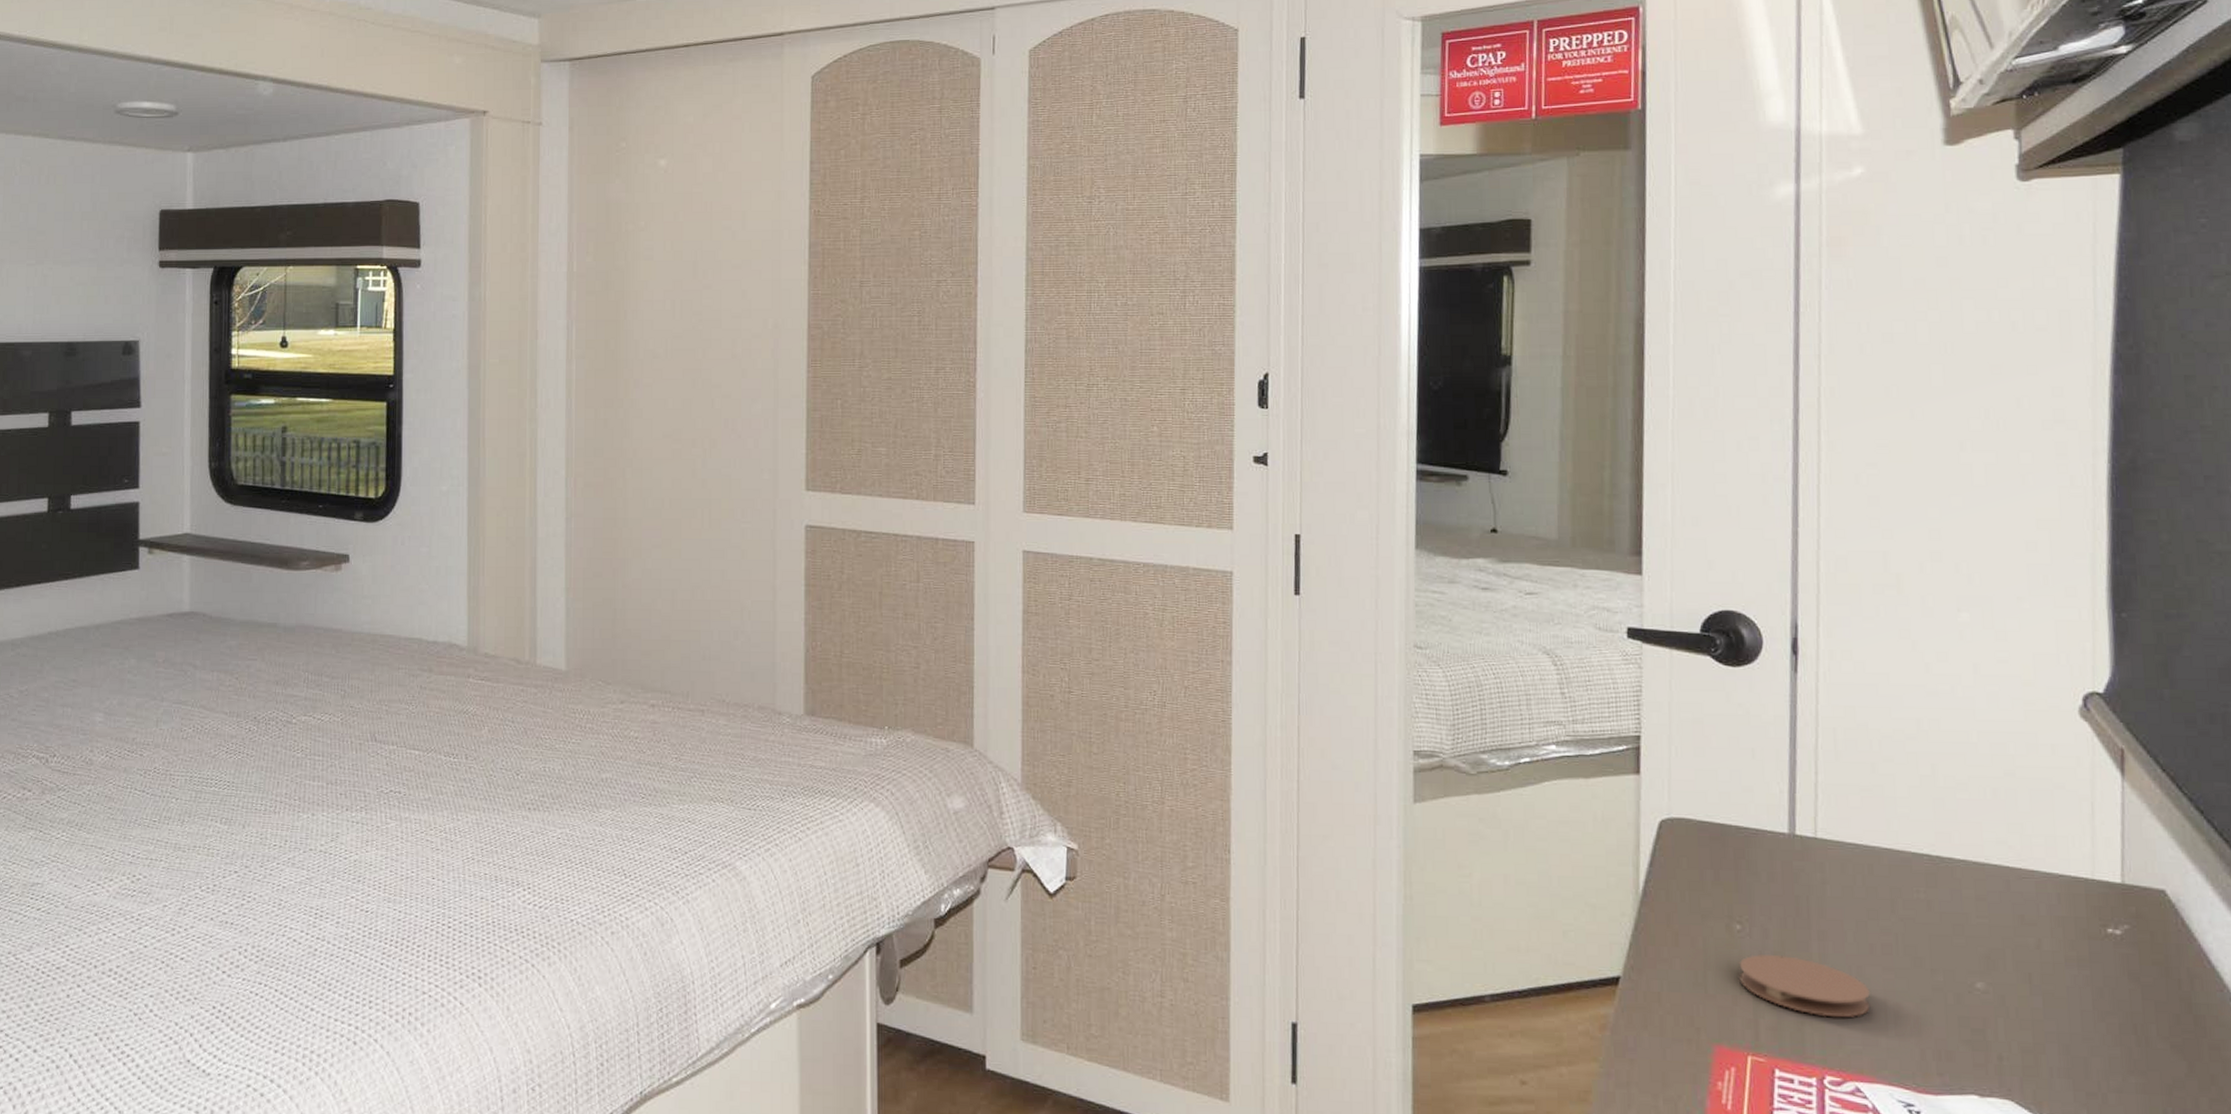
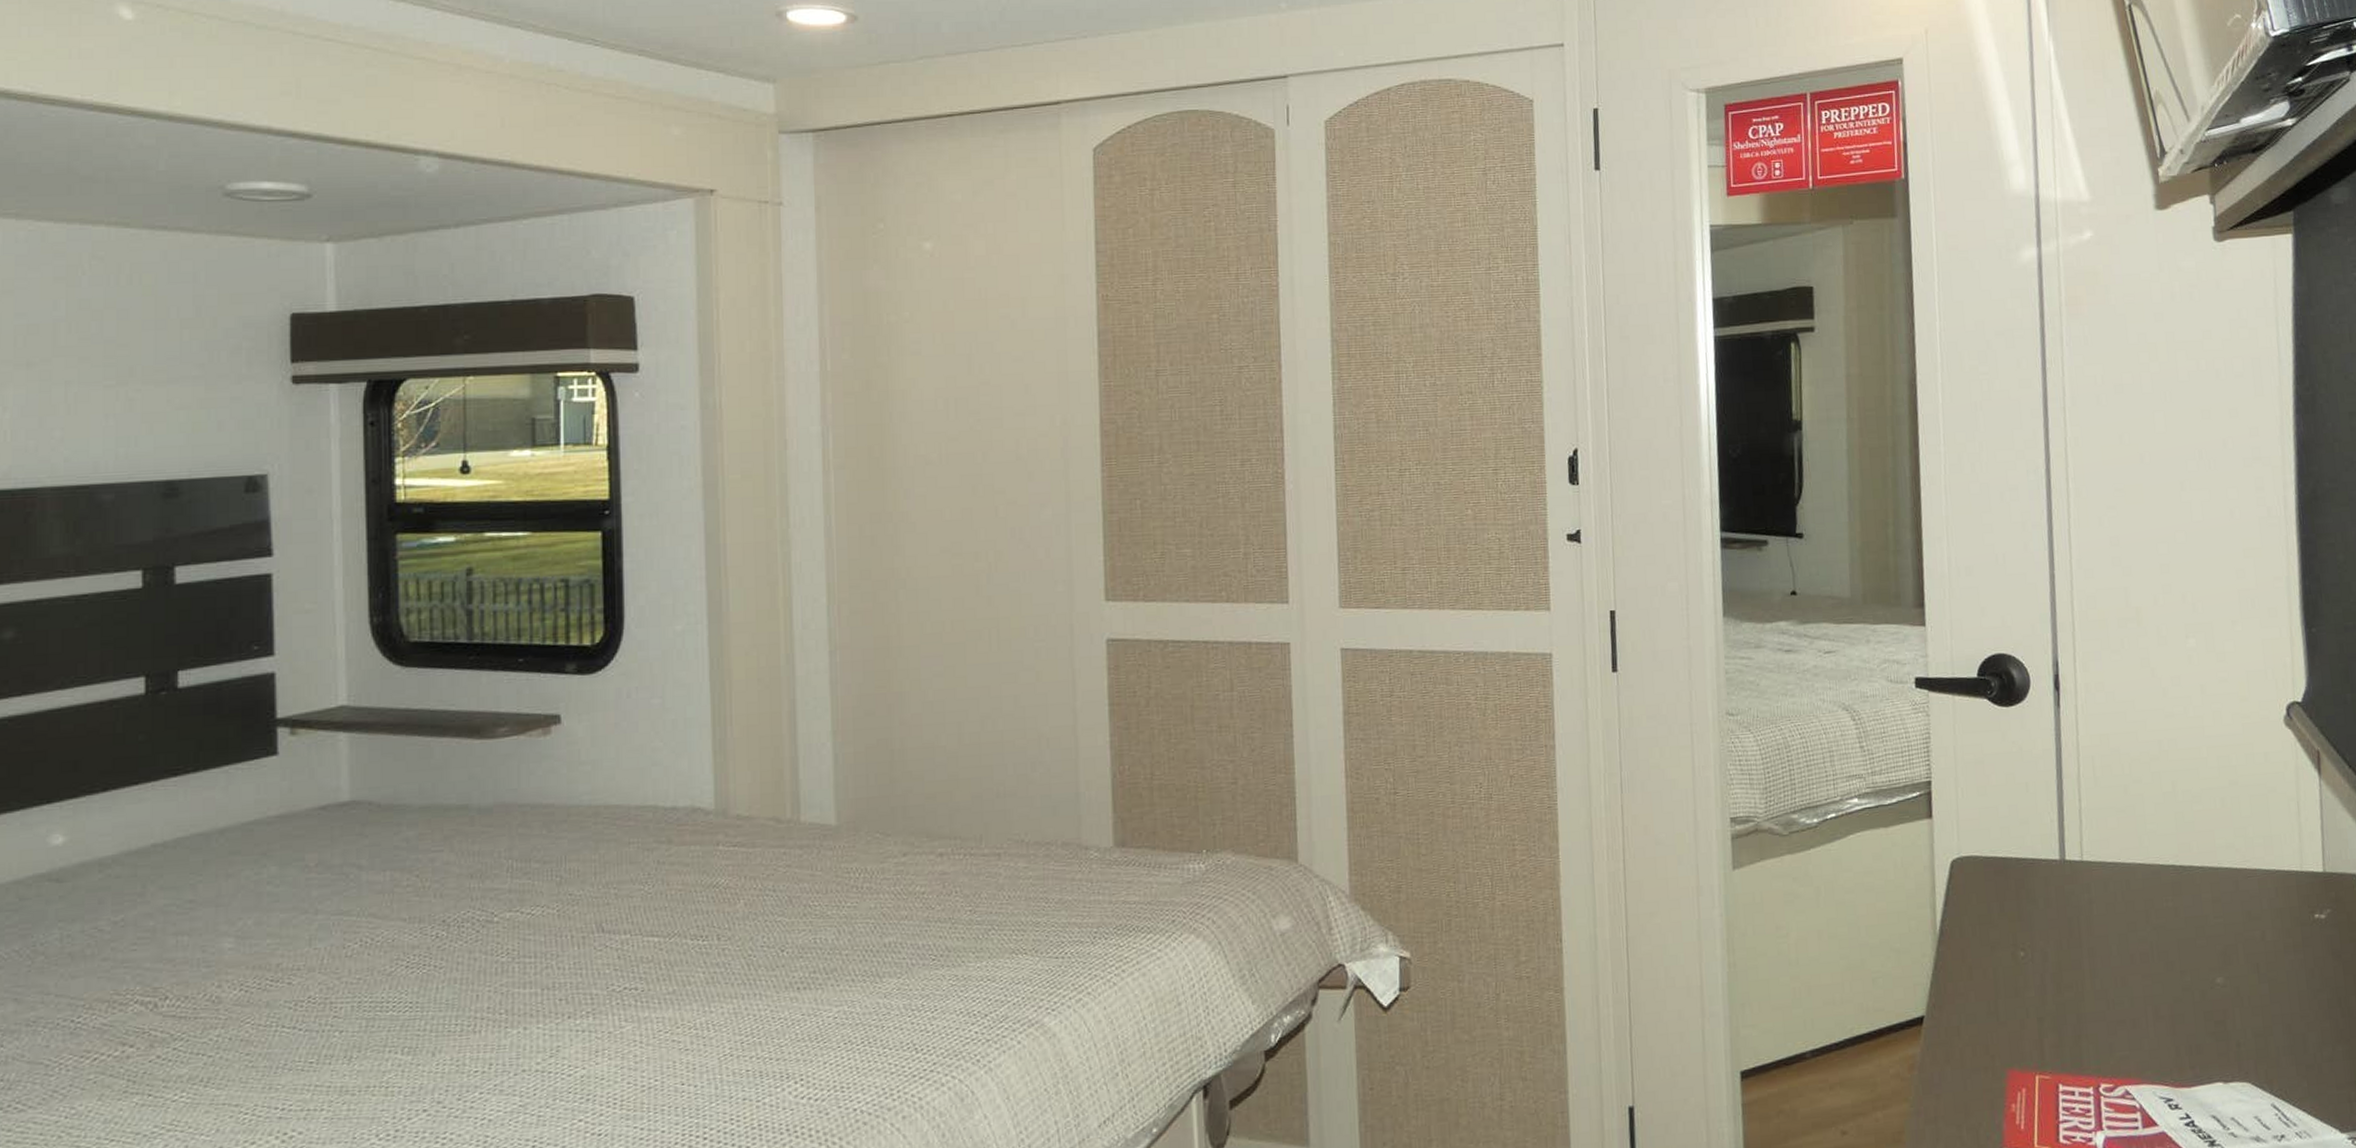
coaster: present [1739,954,1871,1018] -> none [2024,975,2134,1029]

